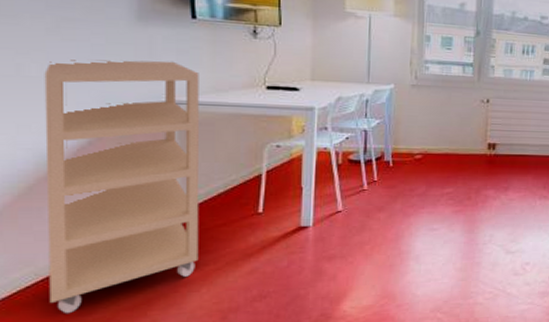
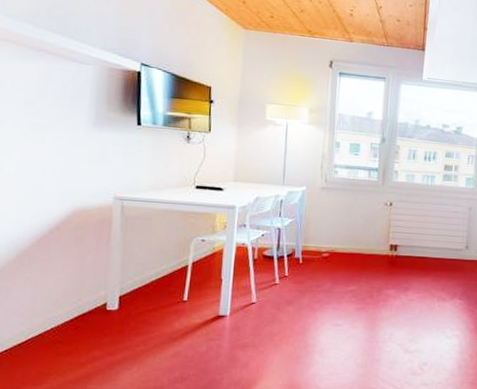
shelving unit: present [44,59,200,313] -> none [10,160,141,381]

